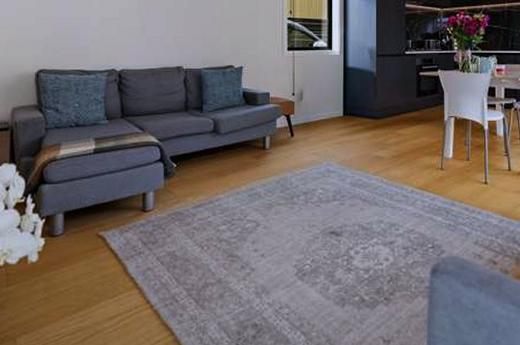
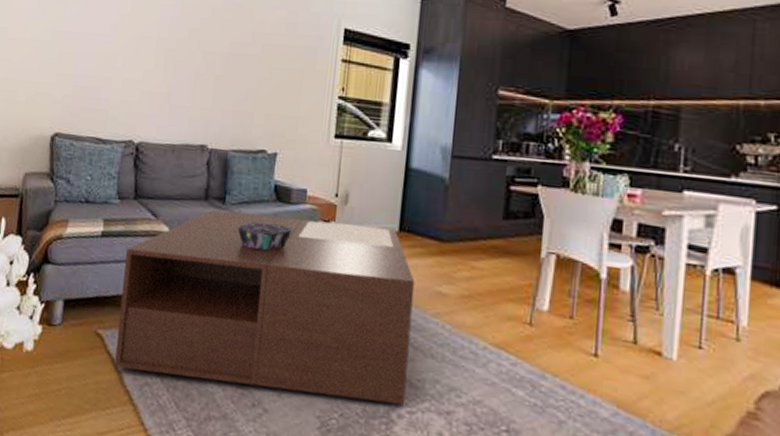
coffee table: none [117,115,359,261] -> present [115,209,415,405]
decorative bowl: none [215,123,261,145] -> present [237,221,293,251]

